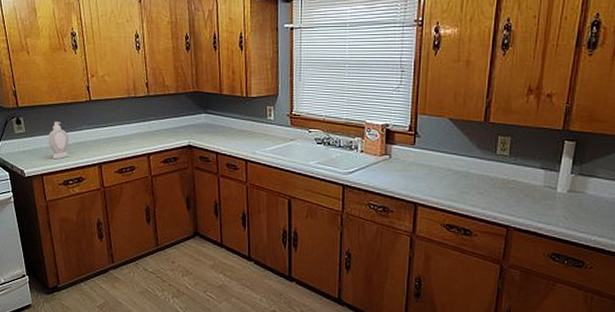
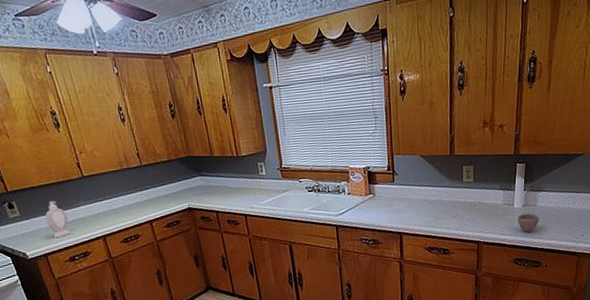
cup: none [560,201,588,224] -> present [518,213,540,232]

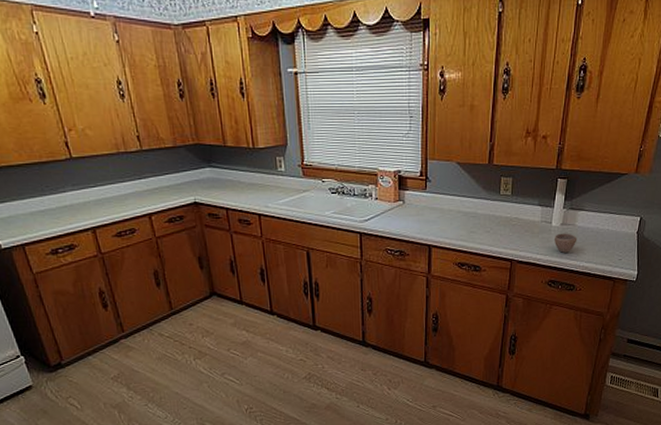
soap bottle: present [45,201,70,238] -> none [23,183,53,227]

